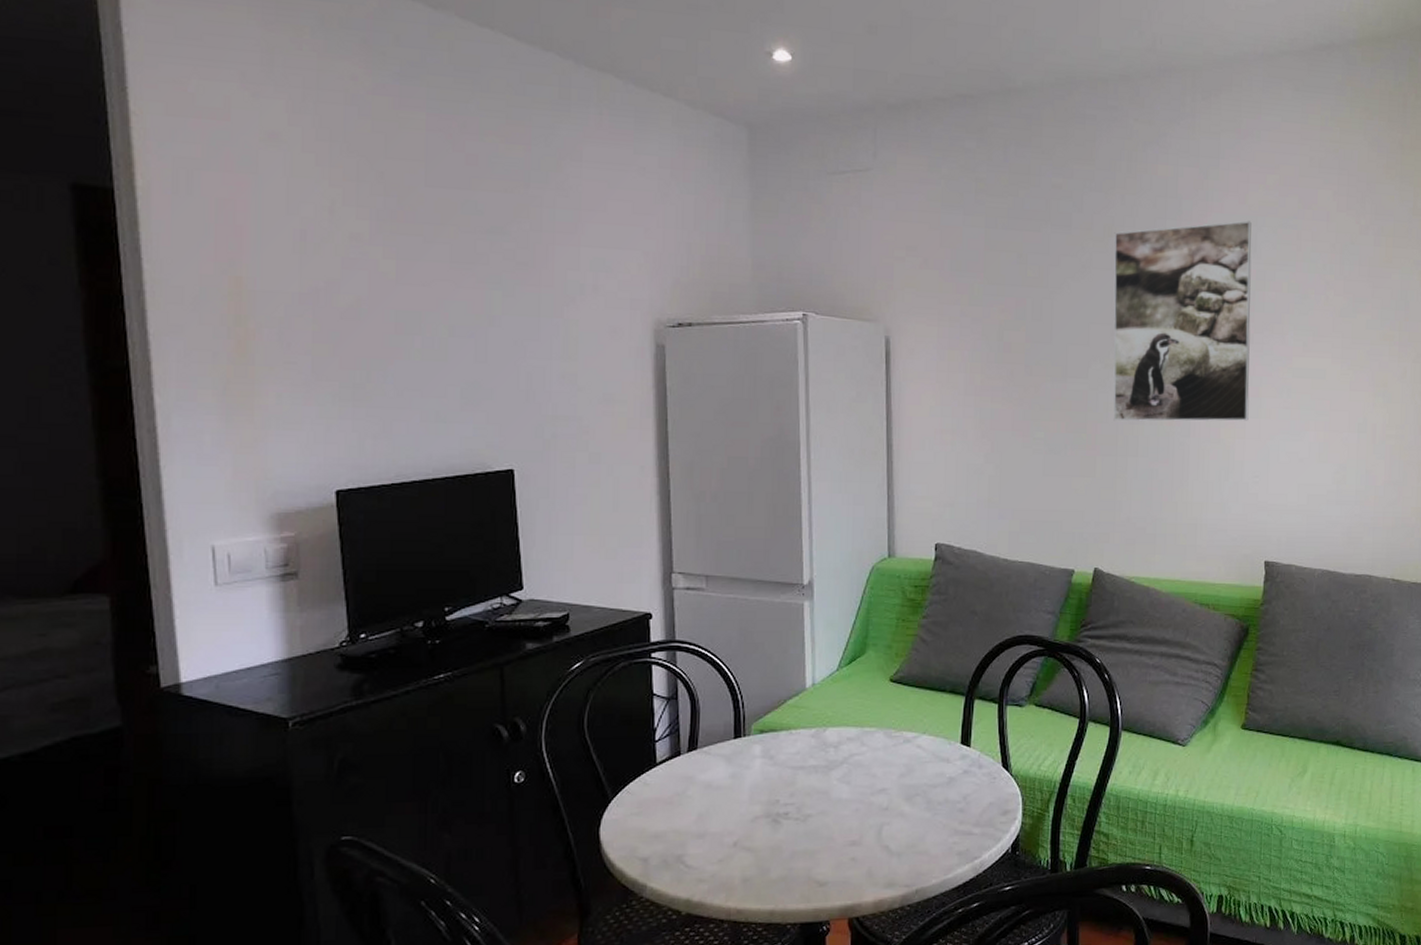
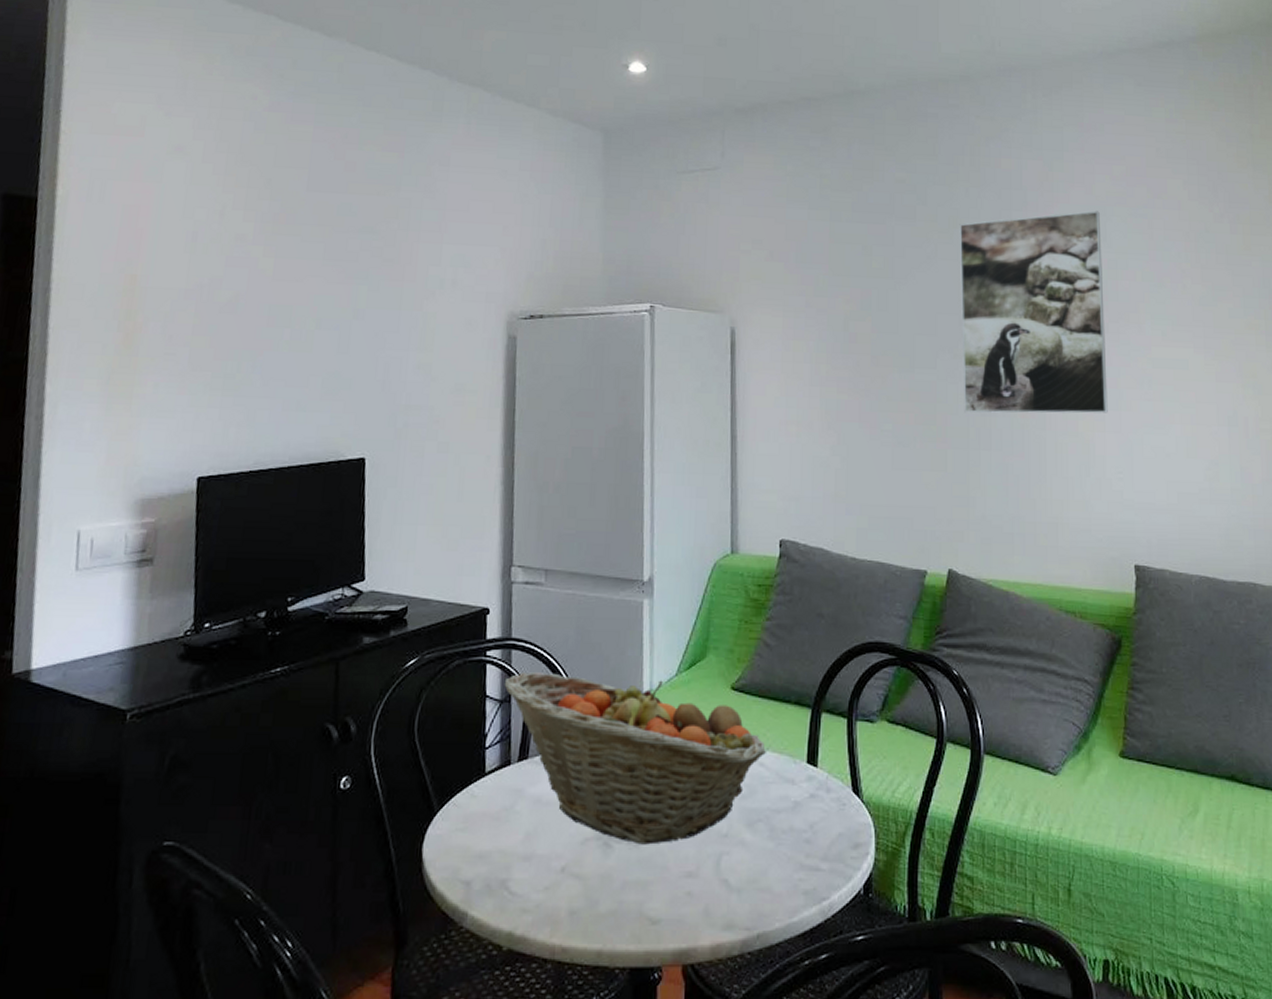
fruit basket: none [670,670,923,820] -> present [504,671,766,845]

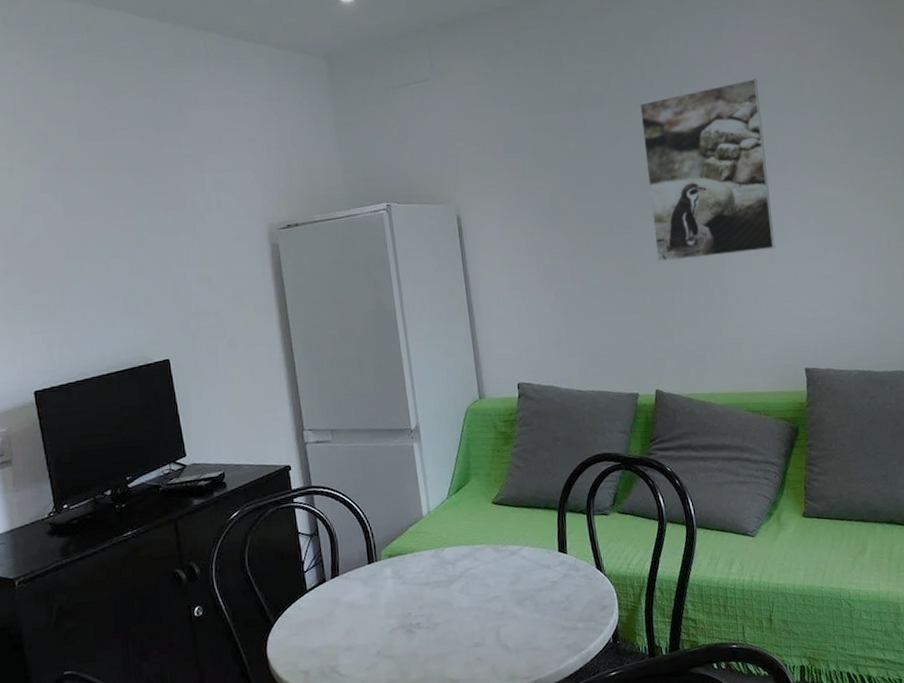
fruit basket: present [504,671,766,845] -> none [311,503,525,628]

